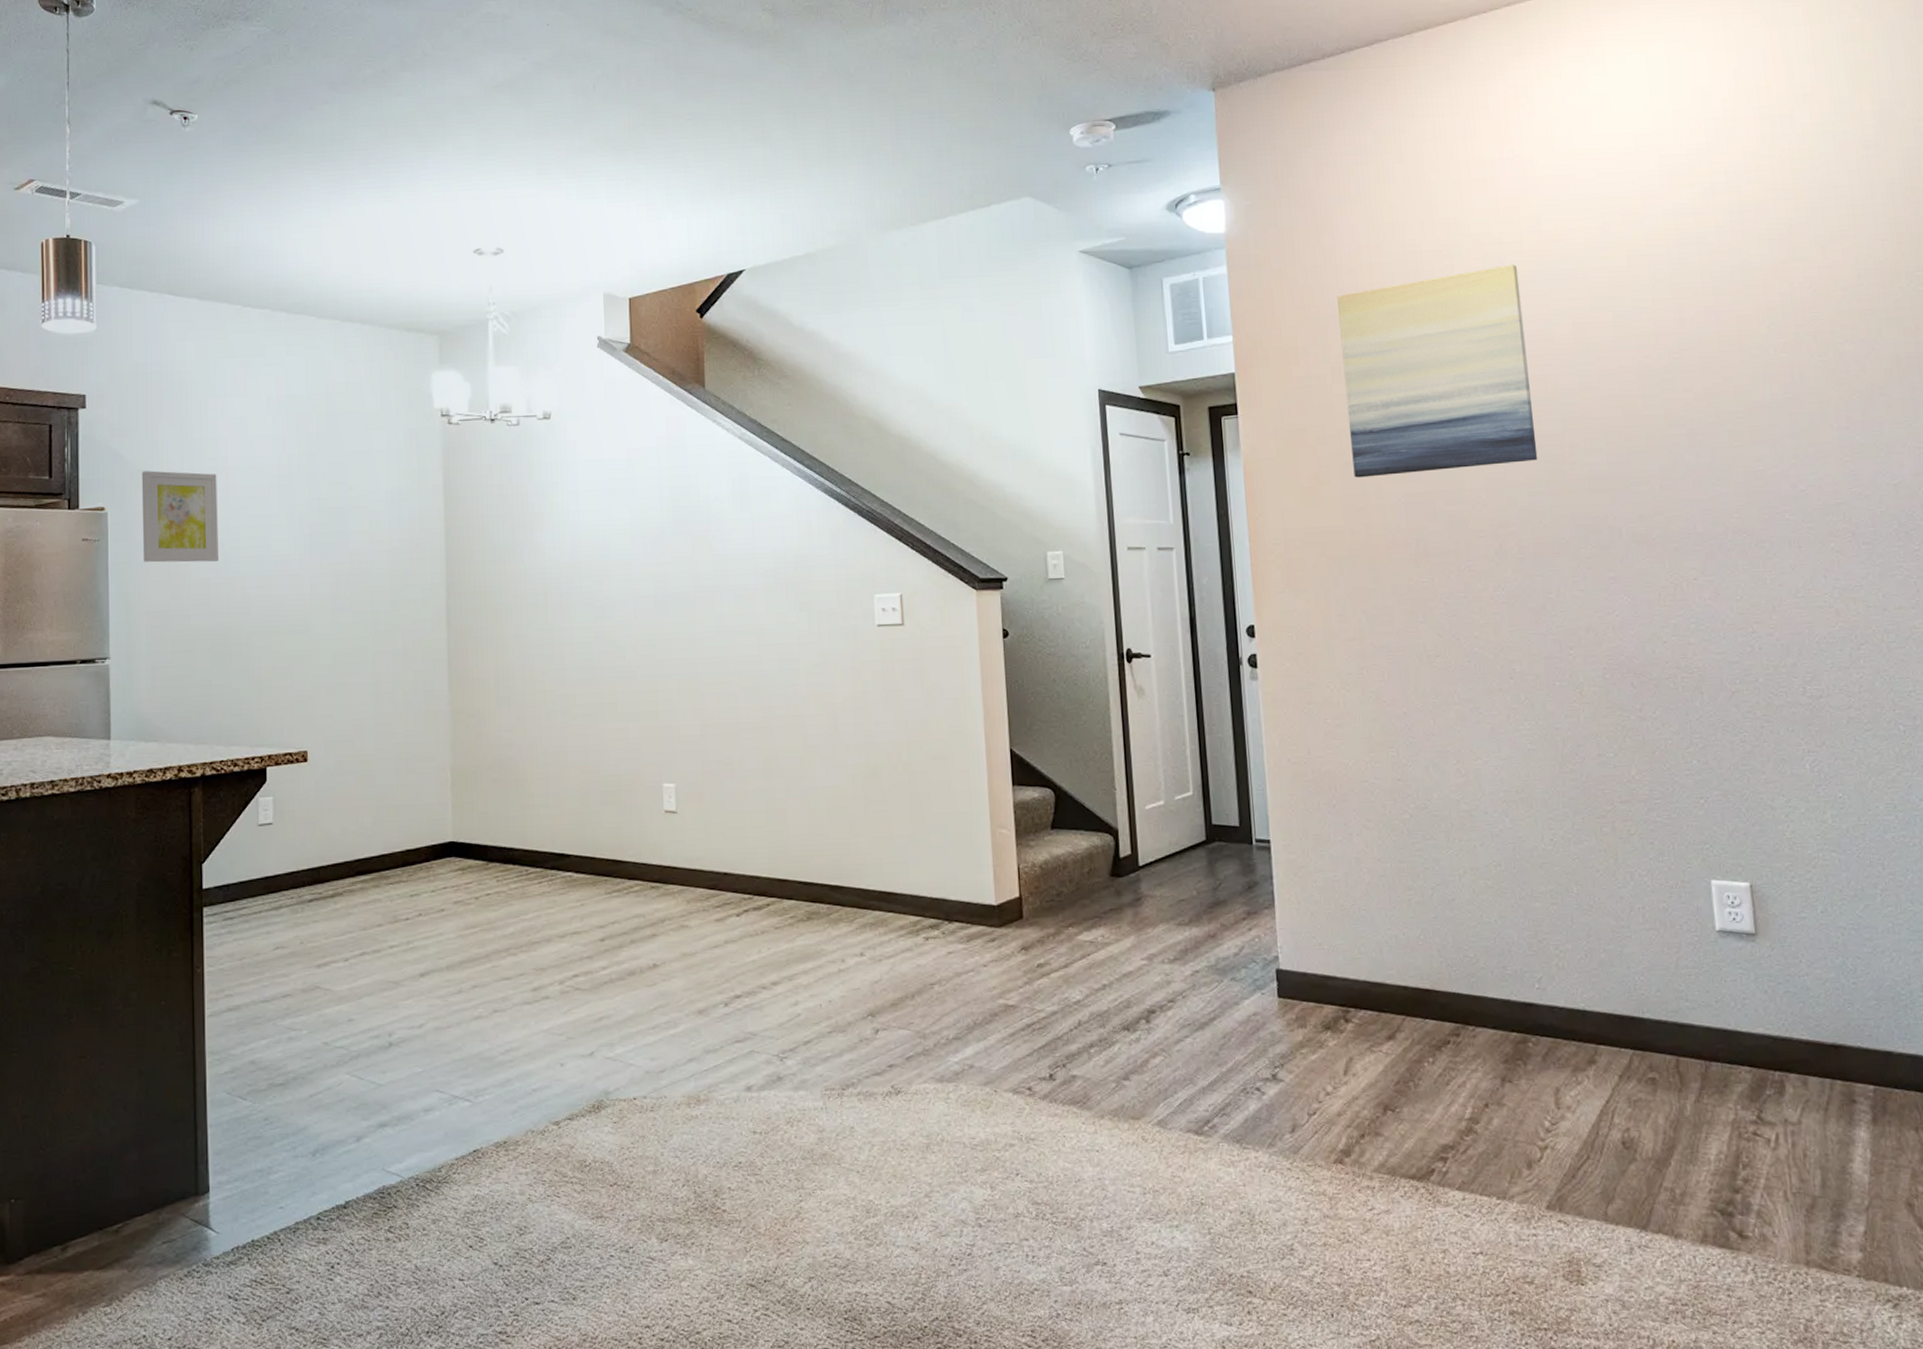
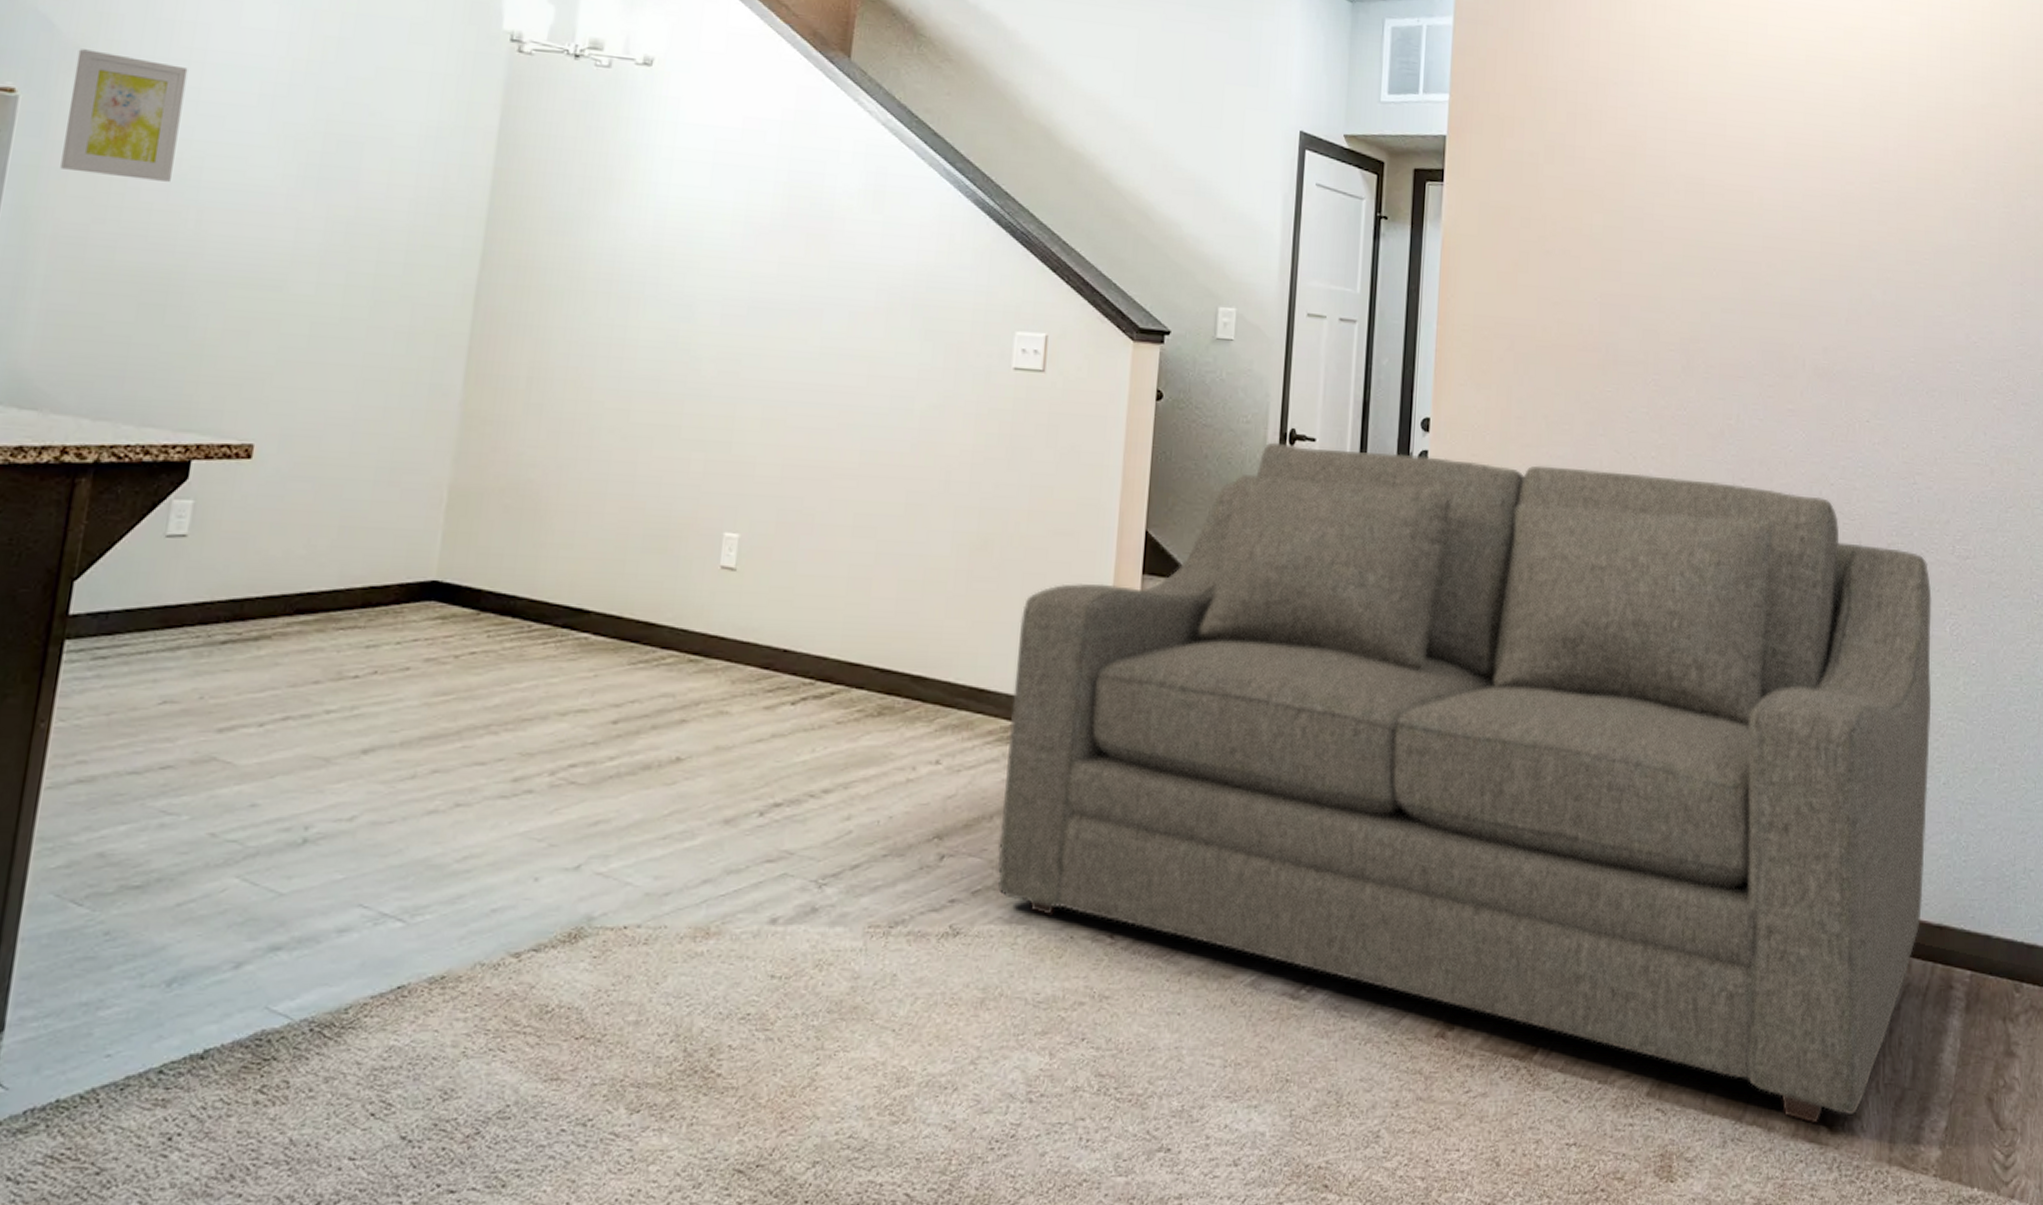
sofa: none [913,652,1813,1231] -> present [997,442,1932,1124]
wall art: present [1337,265,1538,478] -> none [1553,64,1740,276]

